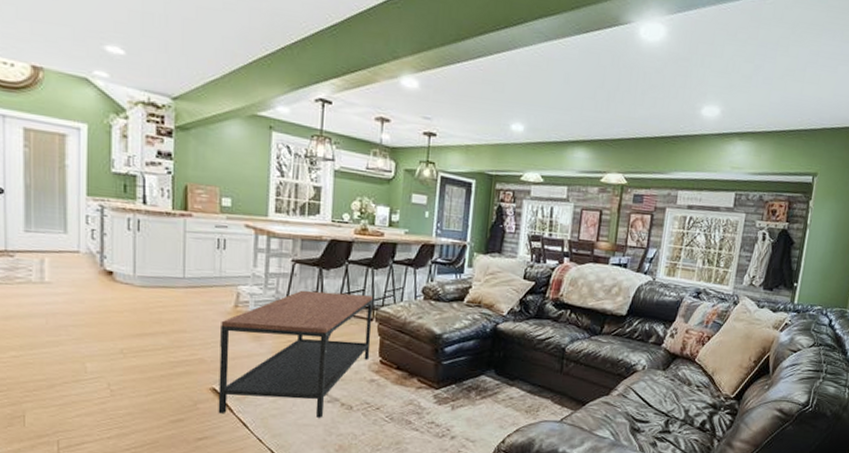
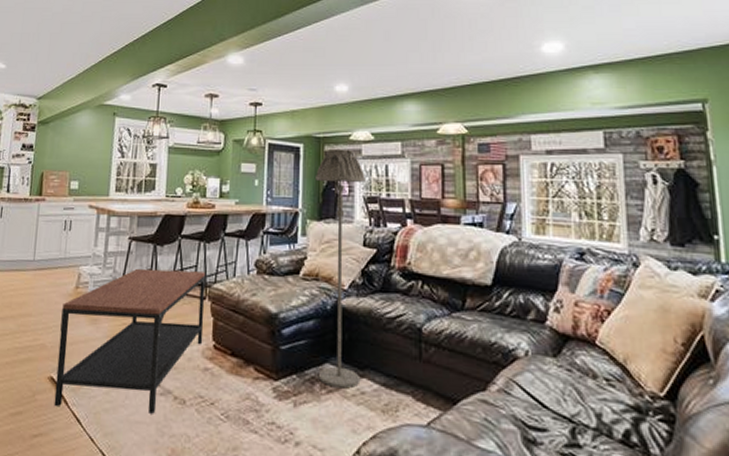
floor lamp: none [475,187,532,395] -> present [316,148,365,389]

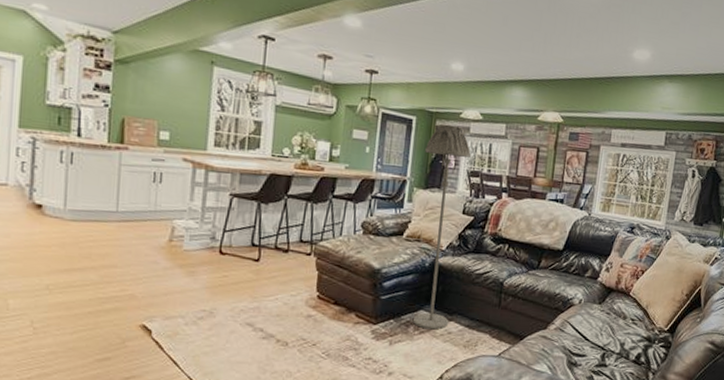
coffee table: present [54,268,206,414] -> none [147,224,313,355]

